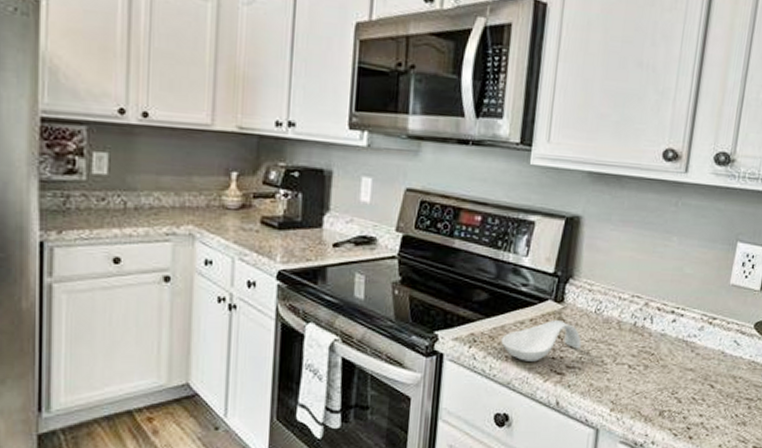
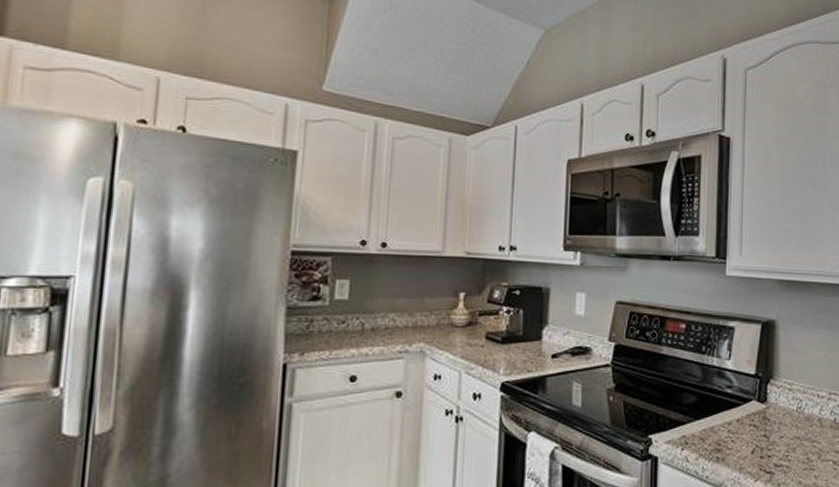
spoon rest: present [501,320,581,362] -> none [711,420,786,462]

